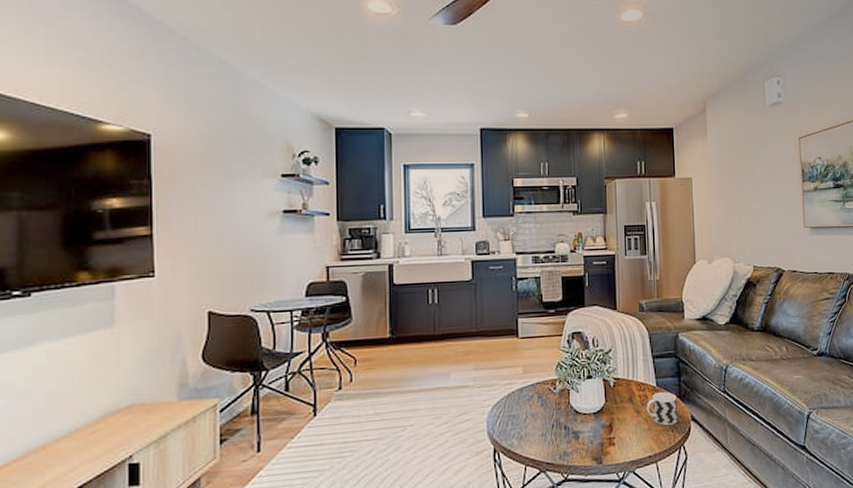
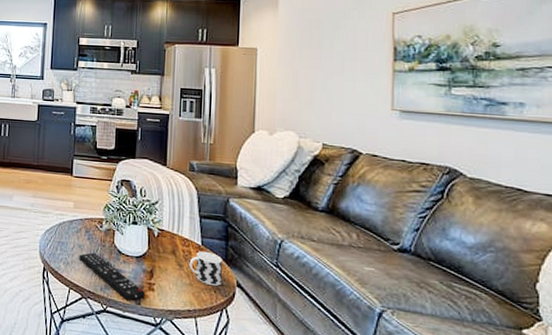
remote control: none [533,418,607,463] -> present [79,252,146,301]

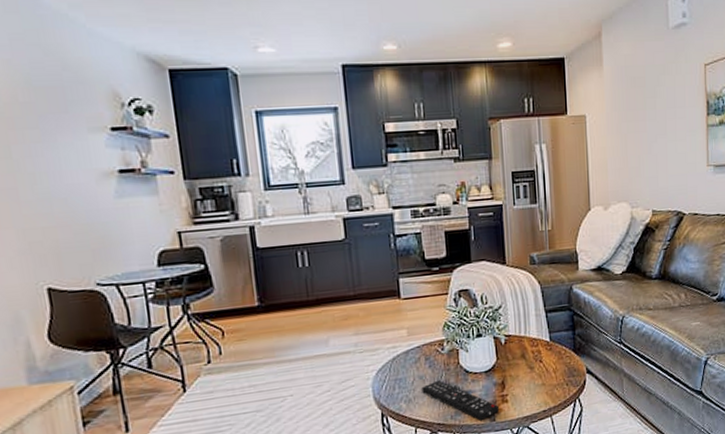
cup: present [189,251,222,286] -> none [539,346,572,380]

